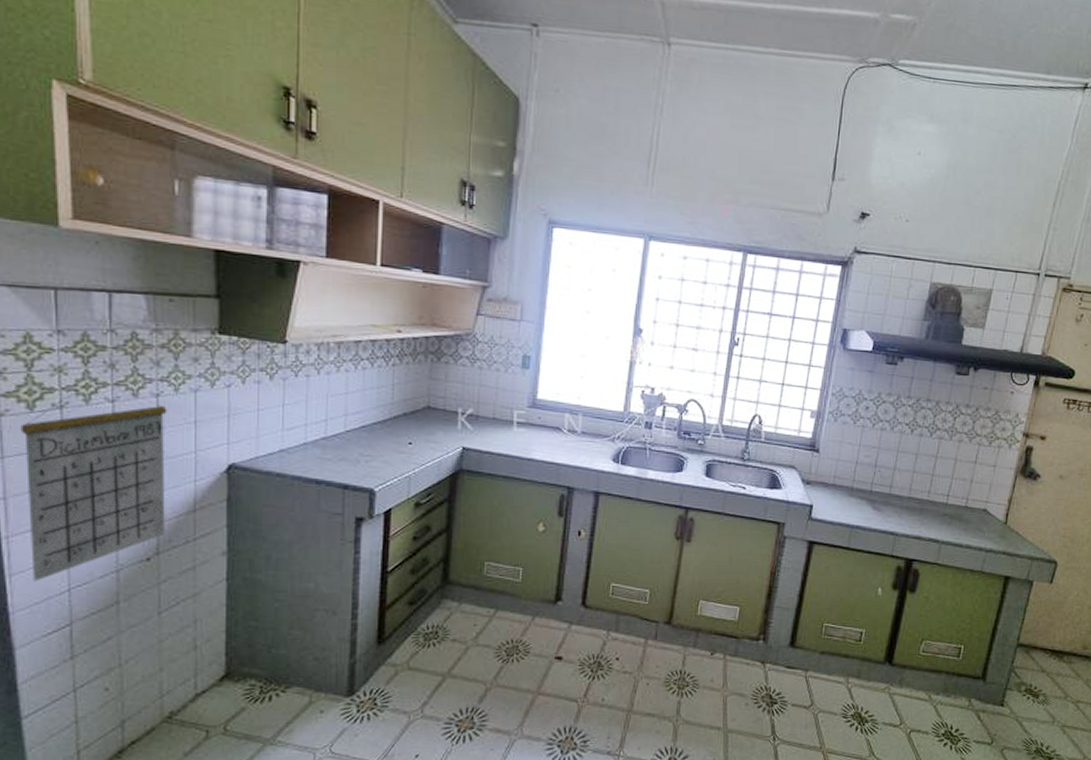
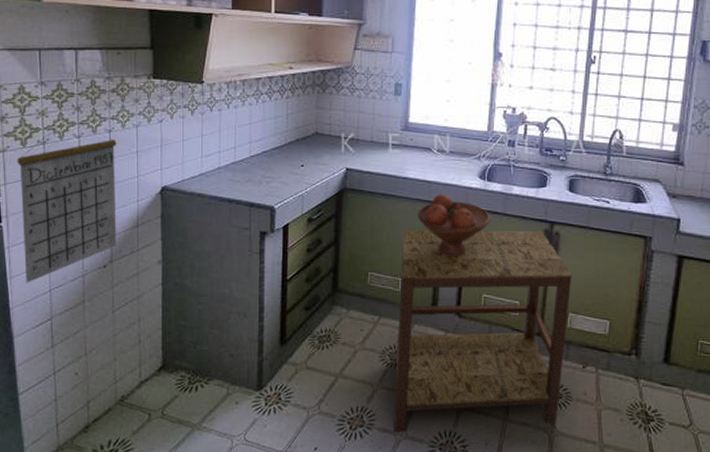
side table: none [508,516,705,731] -> present [394,230,573,432]
fruit bowl: none [543,477,623,545] -> present [418,194,491,258]

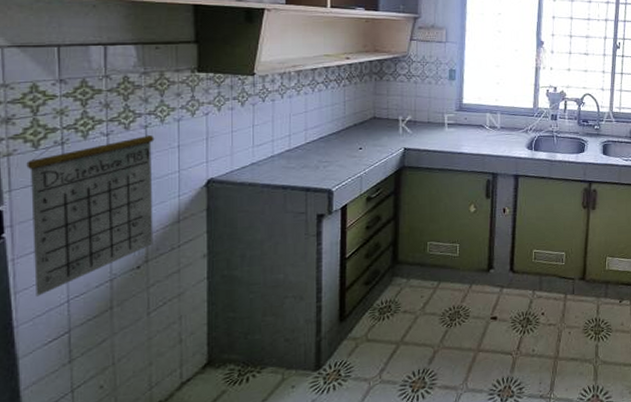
side table: present [394,230,573,432] -> none [455,190,608,387]
fruit bowl: present [418,194,491,258] -> none [473,165,538,220]

